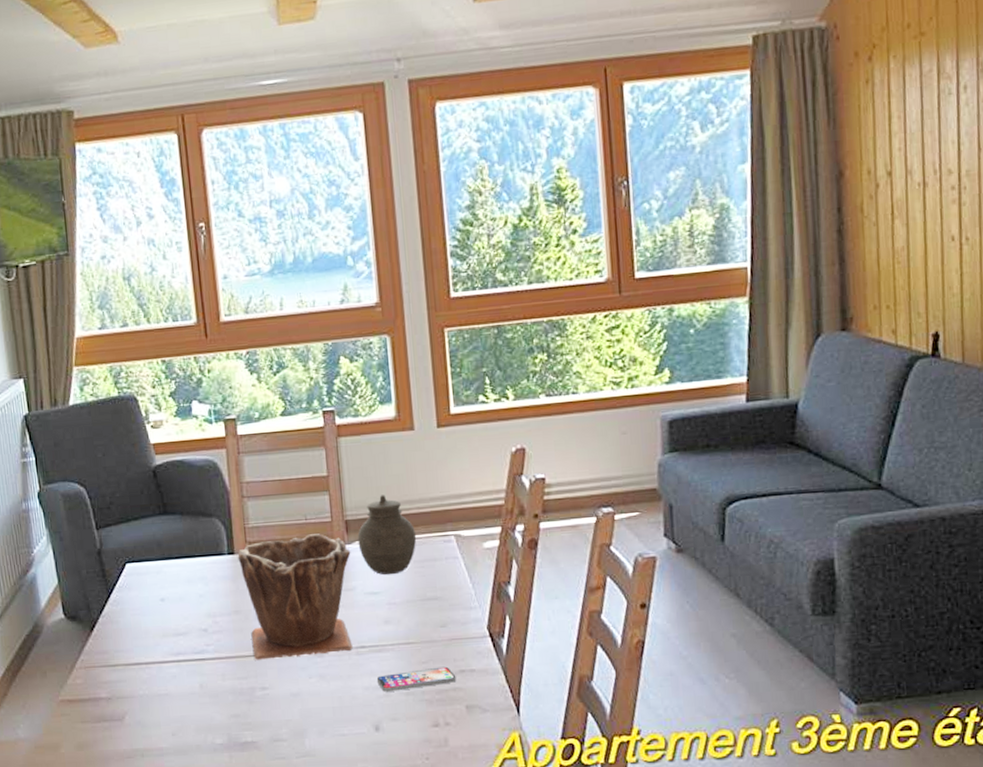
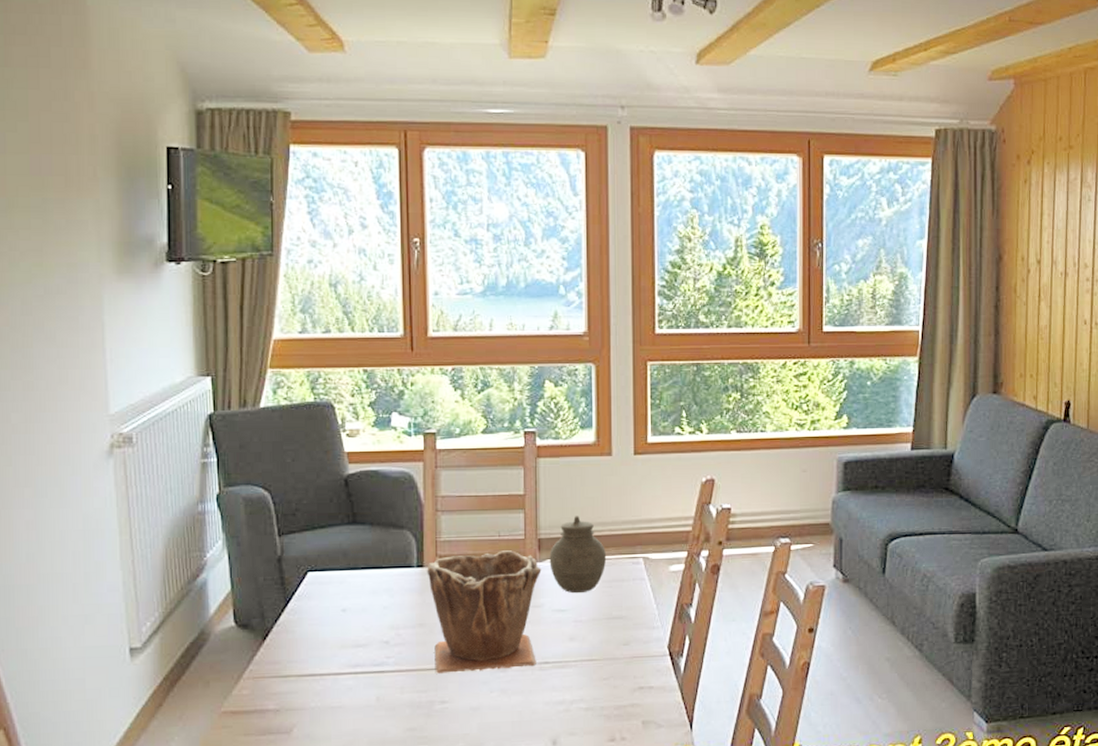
smartphone: present [376,666,457,692] -> none [557,683,635,707]

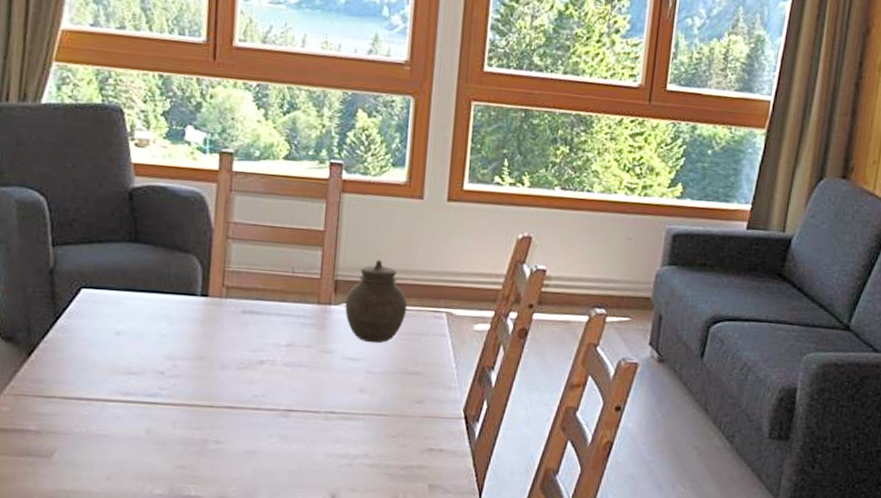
plant pot: present [427,550,542,674] -> none [211,288,336,415]

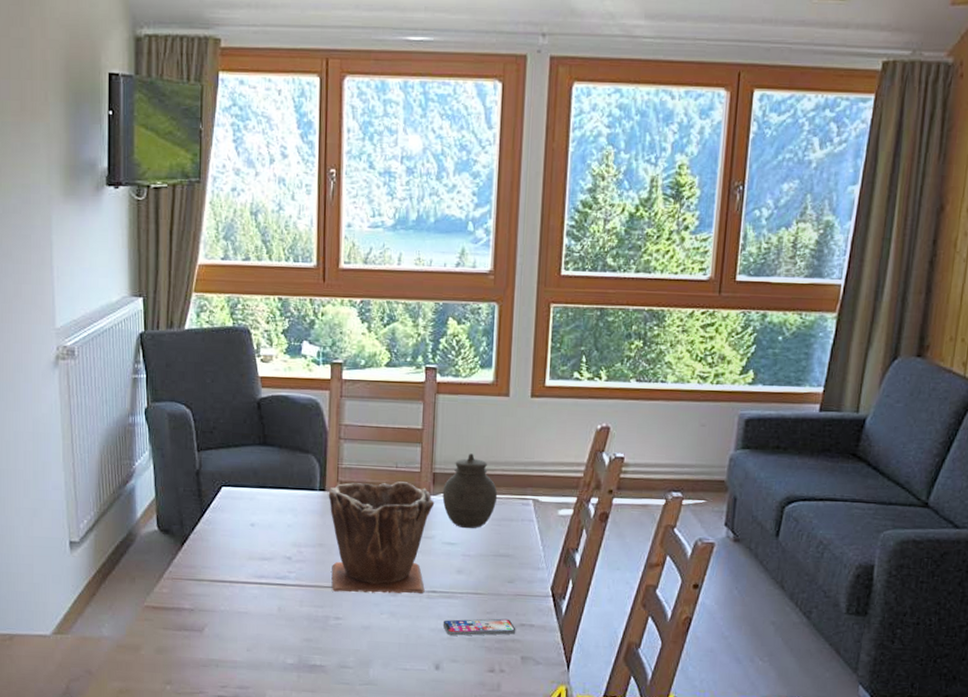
plant pot: none [211,288,336,415] -> present [328,481,435,594]
smartphone: none [341,442,424,462] -> present [442,618,516,636]

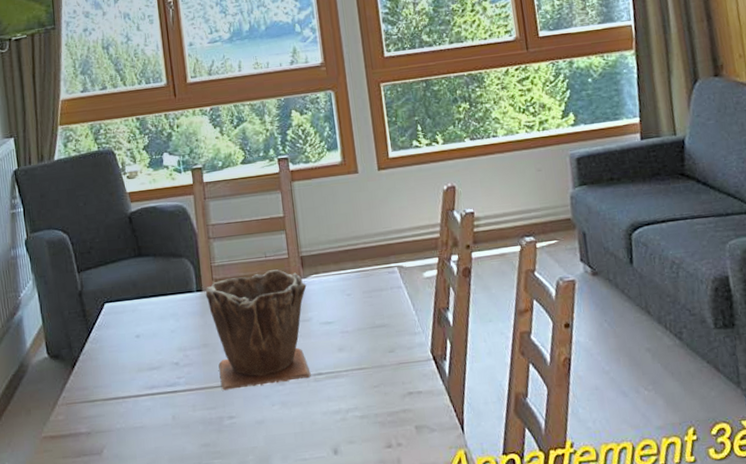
jar: present [442,453,498,529] -> none [312,232,365,306]
smartphone: present [442,618,516,636] -> none [333,389,406,416]

